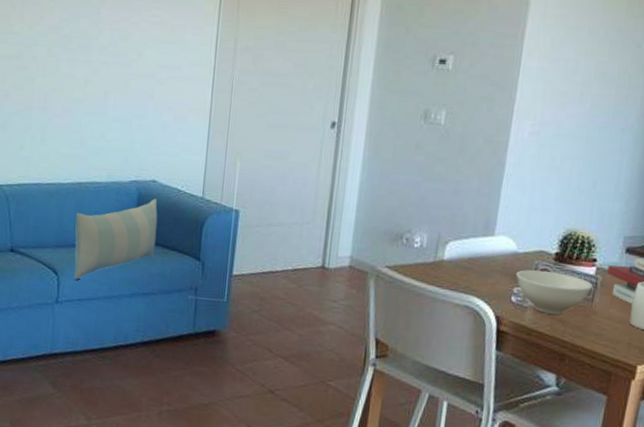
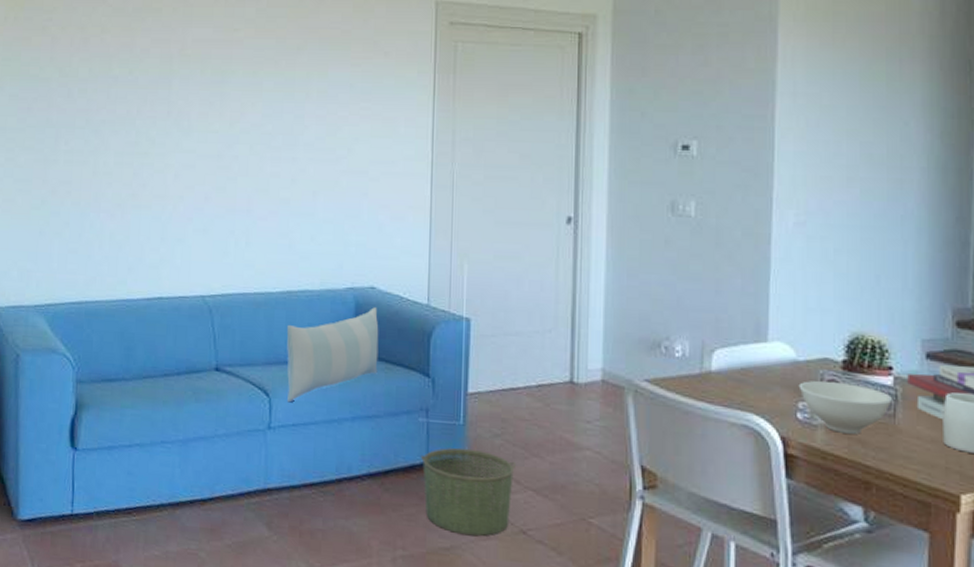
basket: none [187,321,269,395] -> present [420,447,515,537]

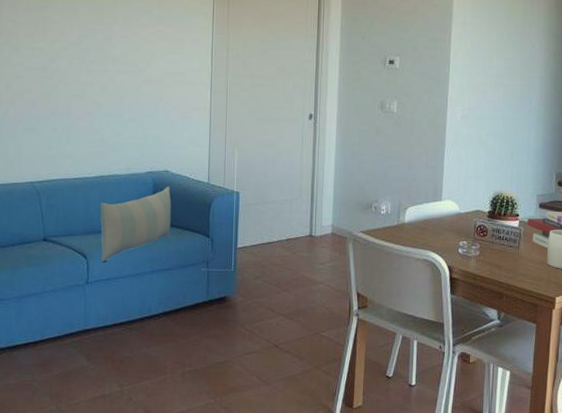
basket: present [420,447,515,537] -> none [202,288,271,352]
bowl: present [798,380,892,434] -> none [460,226,518,261]

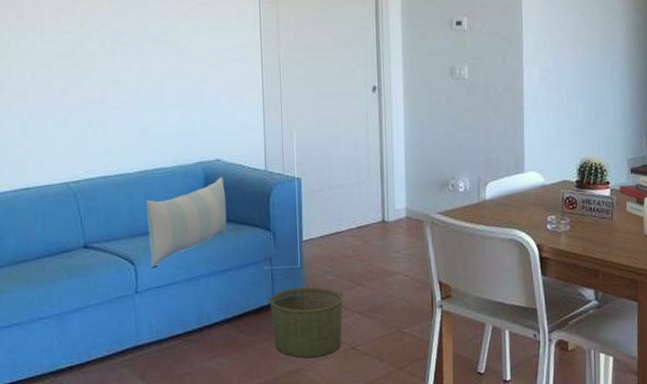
basket: none [202,288,271,352] -> present [267,286,344,358]

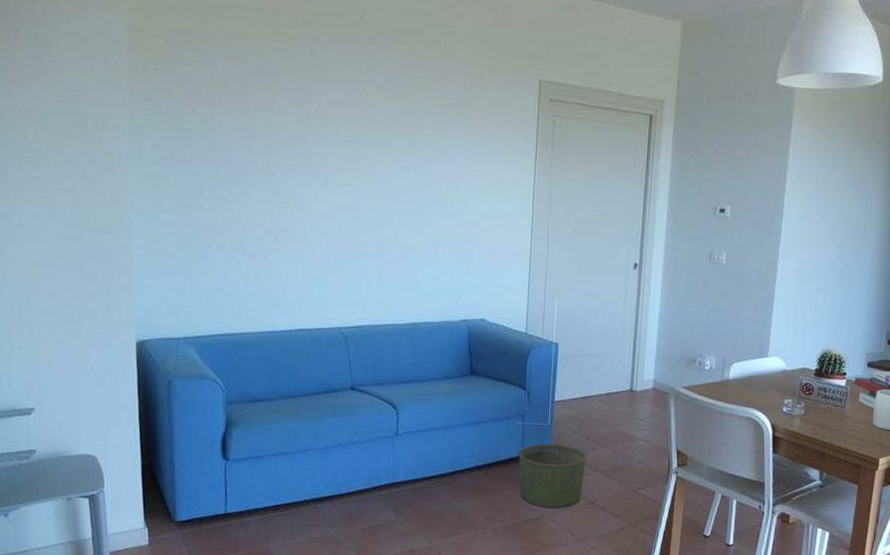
pillow: present [145,177,227,268] -> none [411,335,487,414]

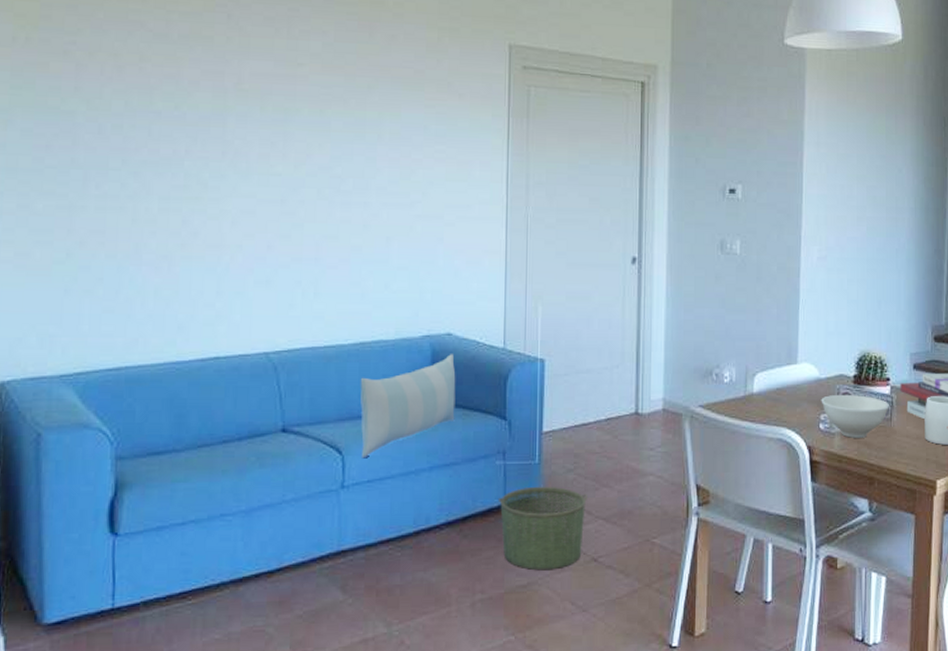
pillow: none [411,335,487,414] -> present [360,354,456,459]
bowl: none [786,384,844,421] -> present [821,394,889,438]

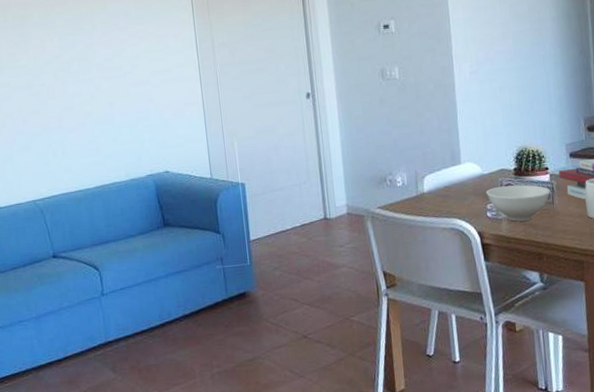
pillow: present [360,354,456,459] -> none [104,187,180,273]
basket: present [497,486,587,571] -> none [221,282,294,348]

